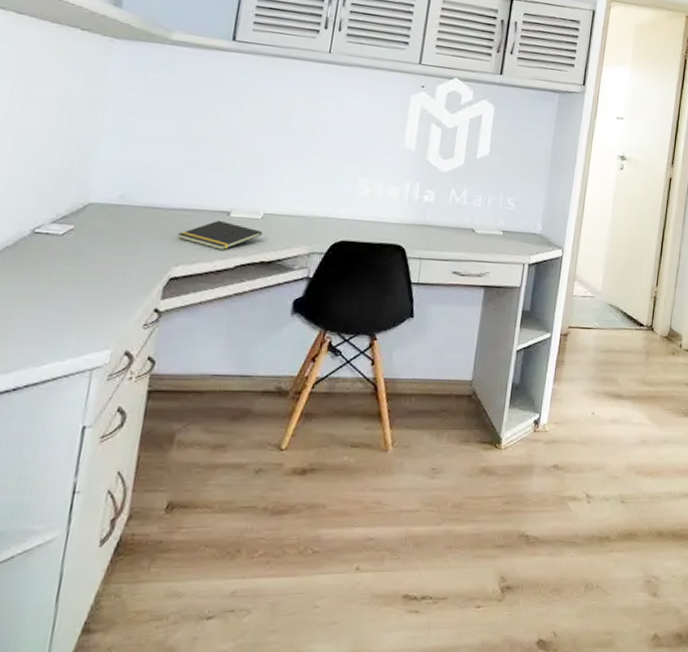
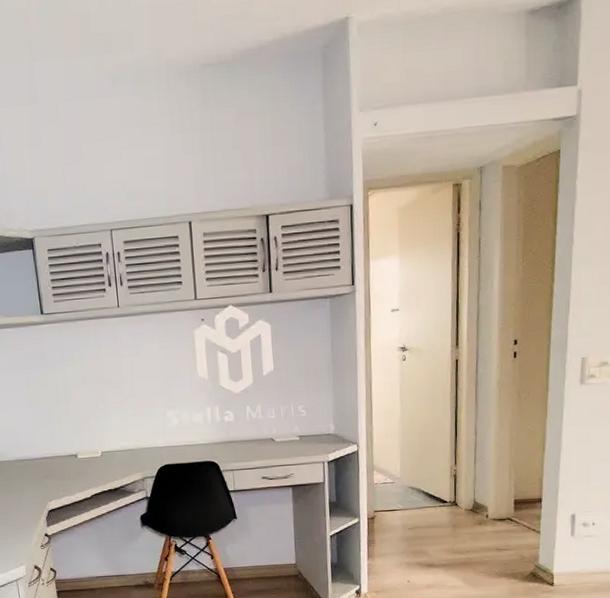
notepad: present [177,220,263,251] -> none [44,462,105,486]

